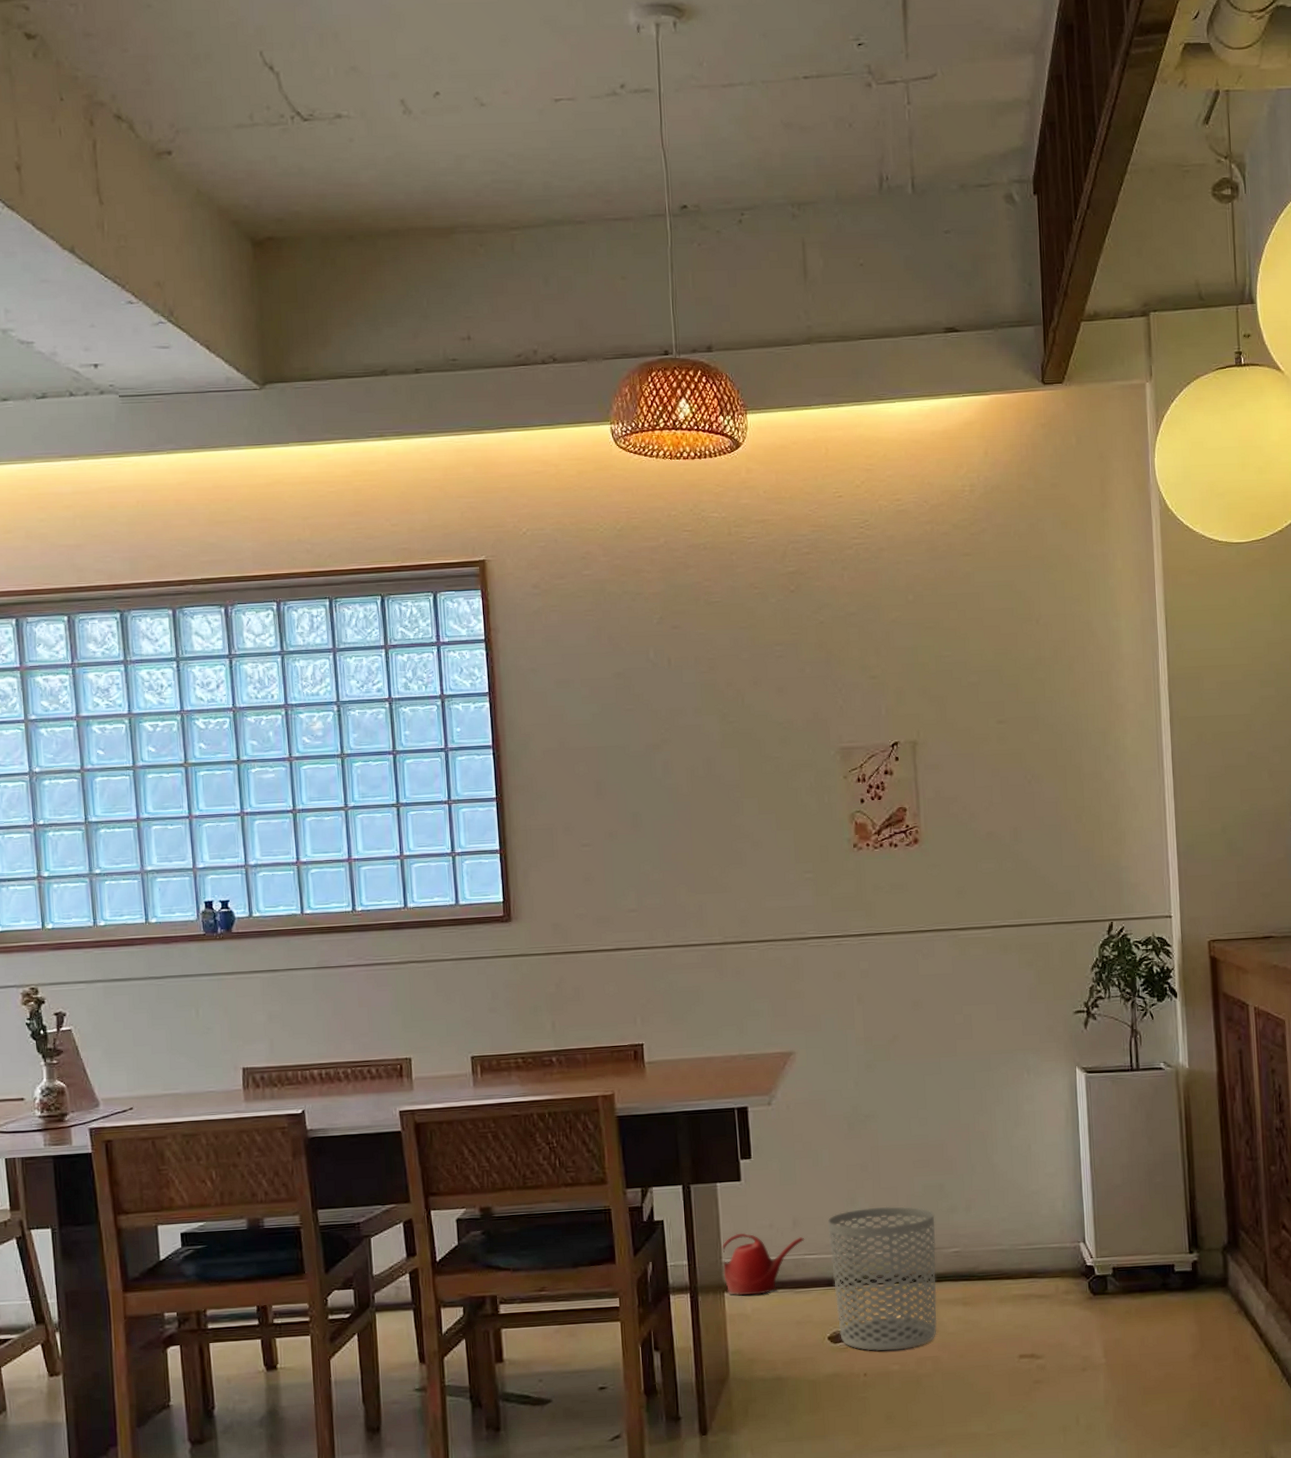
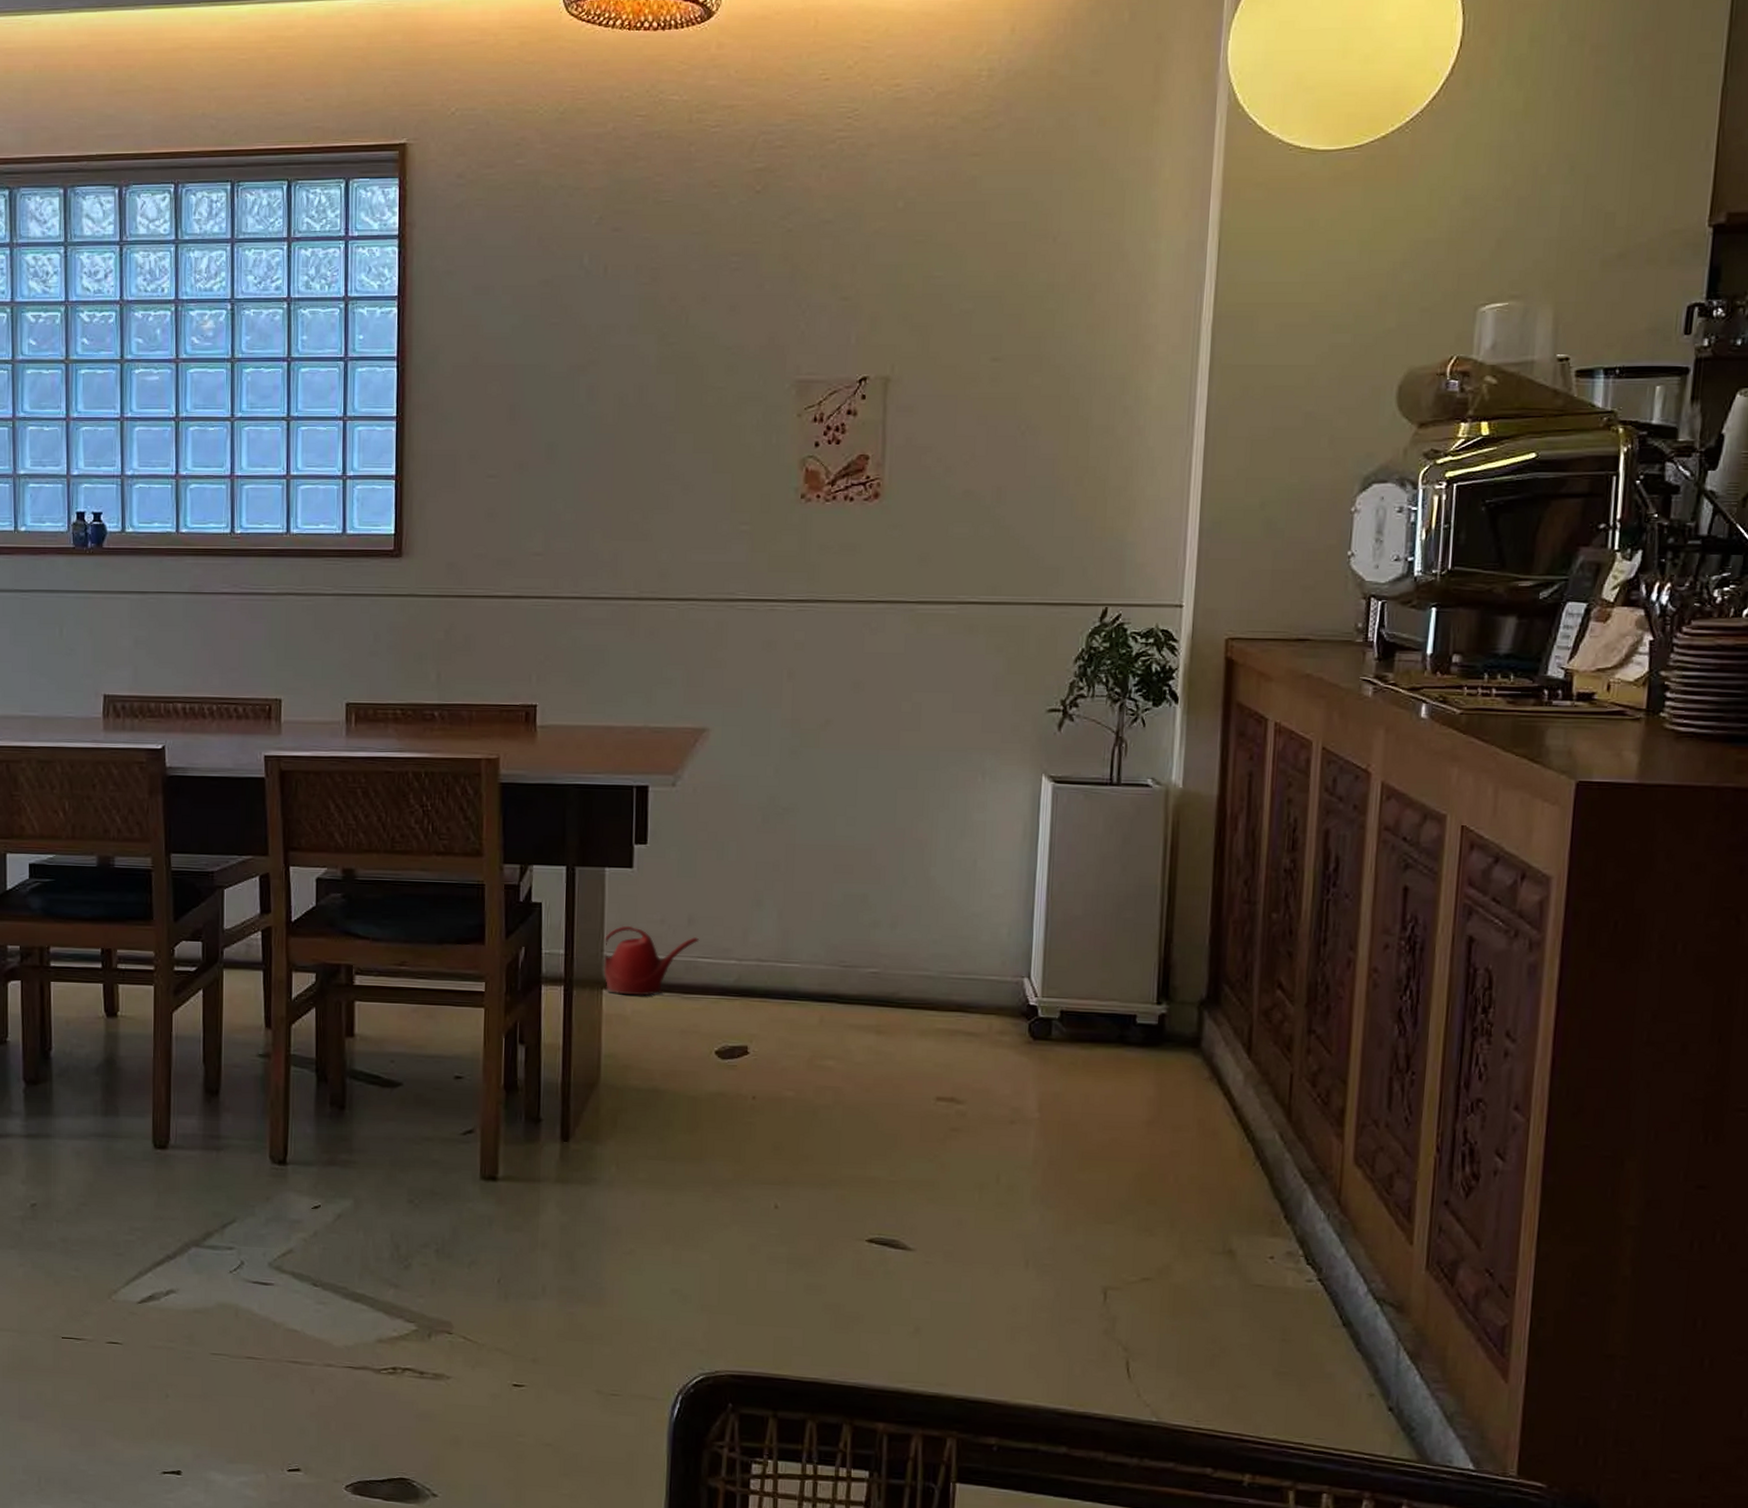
waste bin: present [828,1206,937,1352] -> none [727,912,853,1075]

